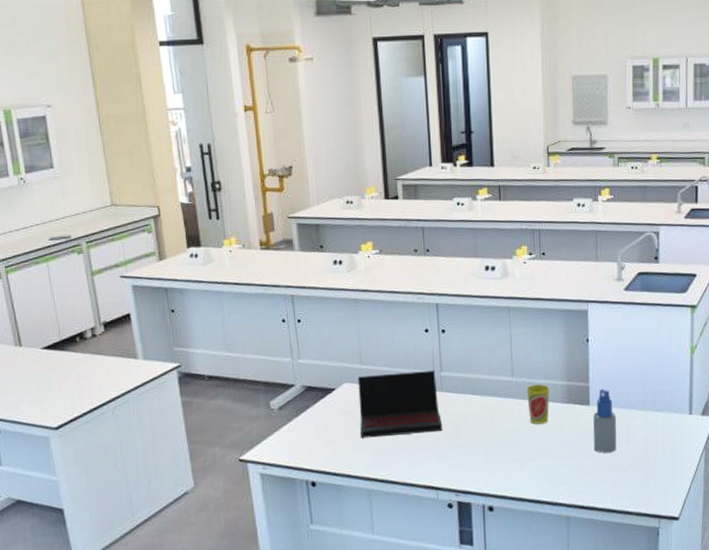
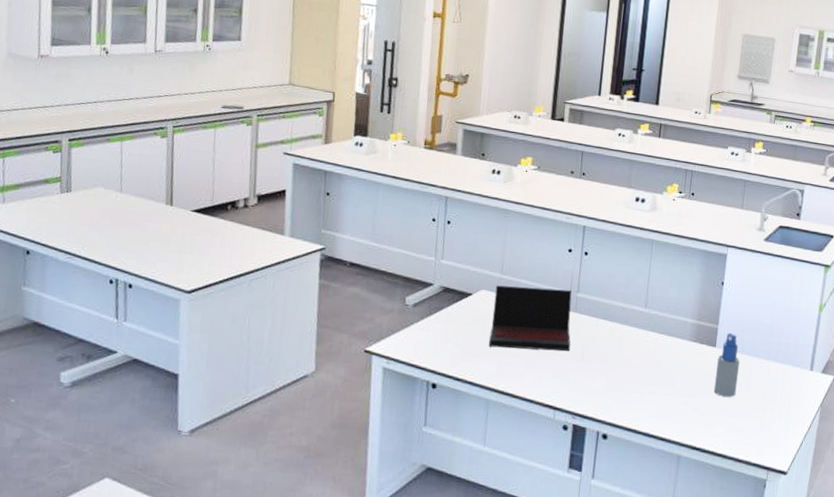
cup: present [527,384,550,424] -> none [656,319,680,359]

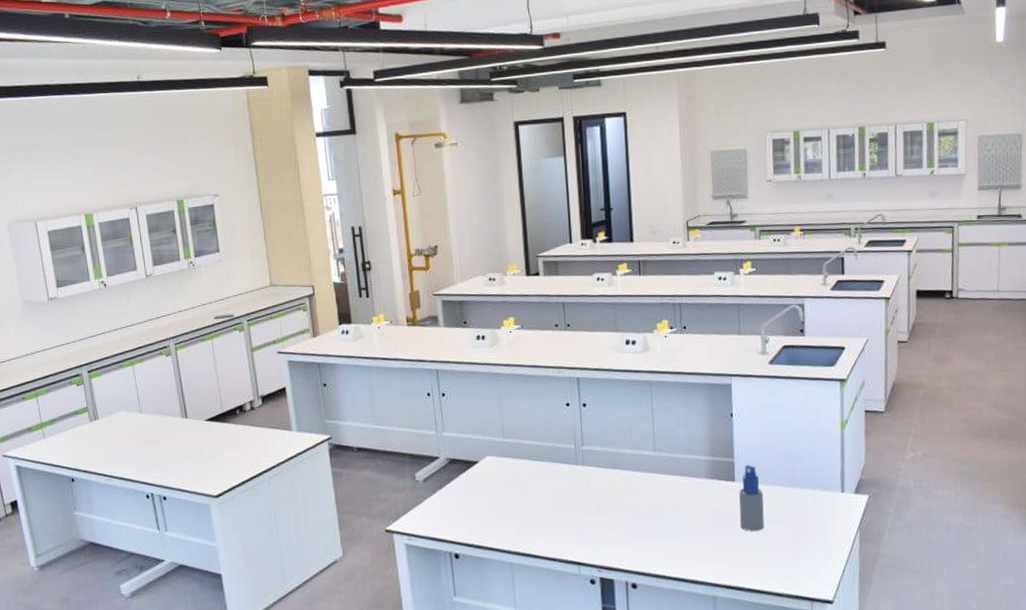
laptop: present [489,285,572,352] -> none [500,444,585,511]

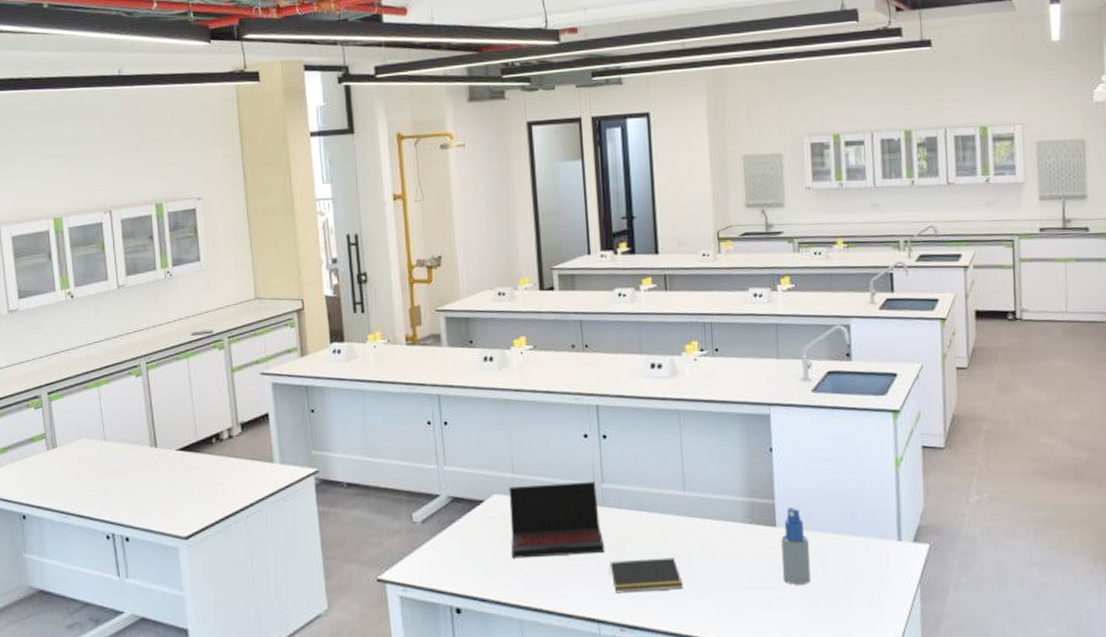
laptop: none [500,444,585,511] -> present [509,482,605,559]
notepad: none [588,509,653,540] -> present [609,557,683,594]

